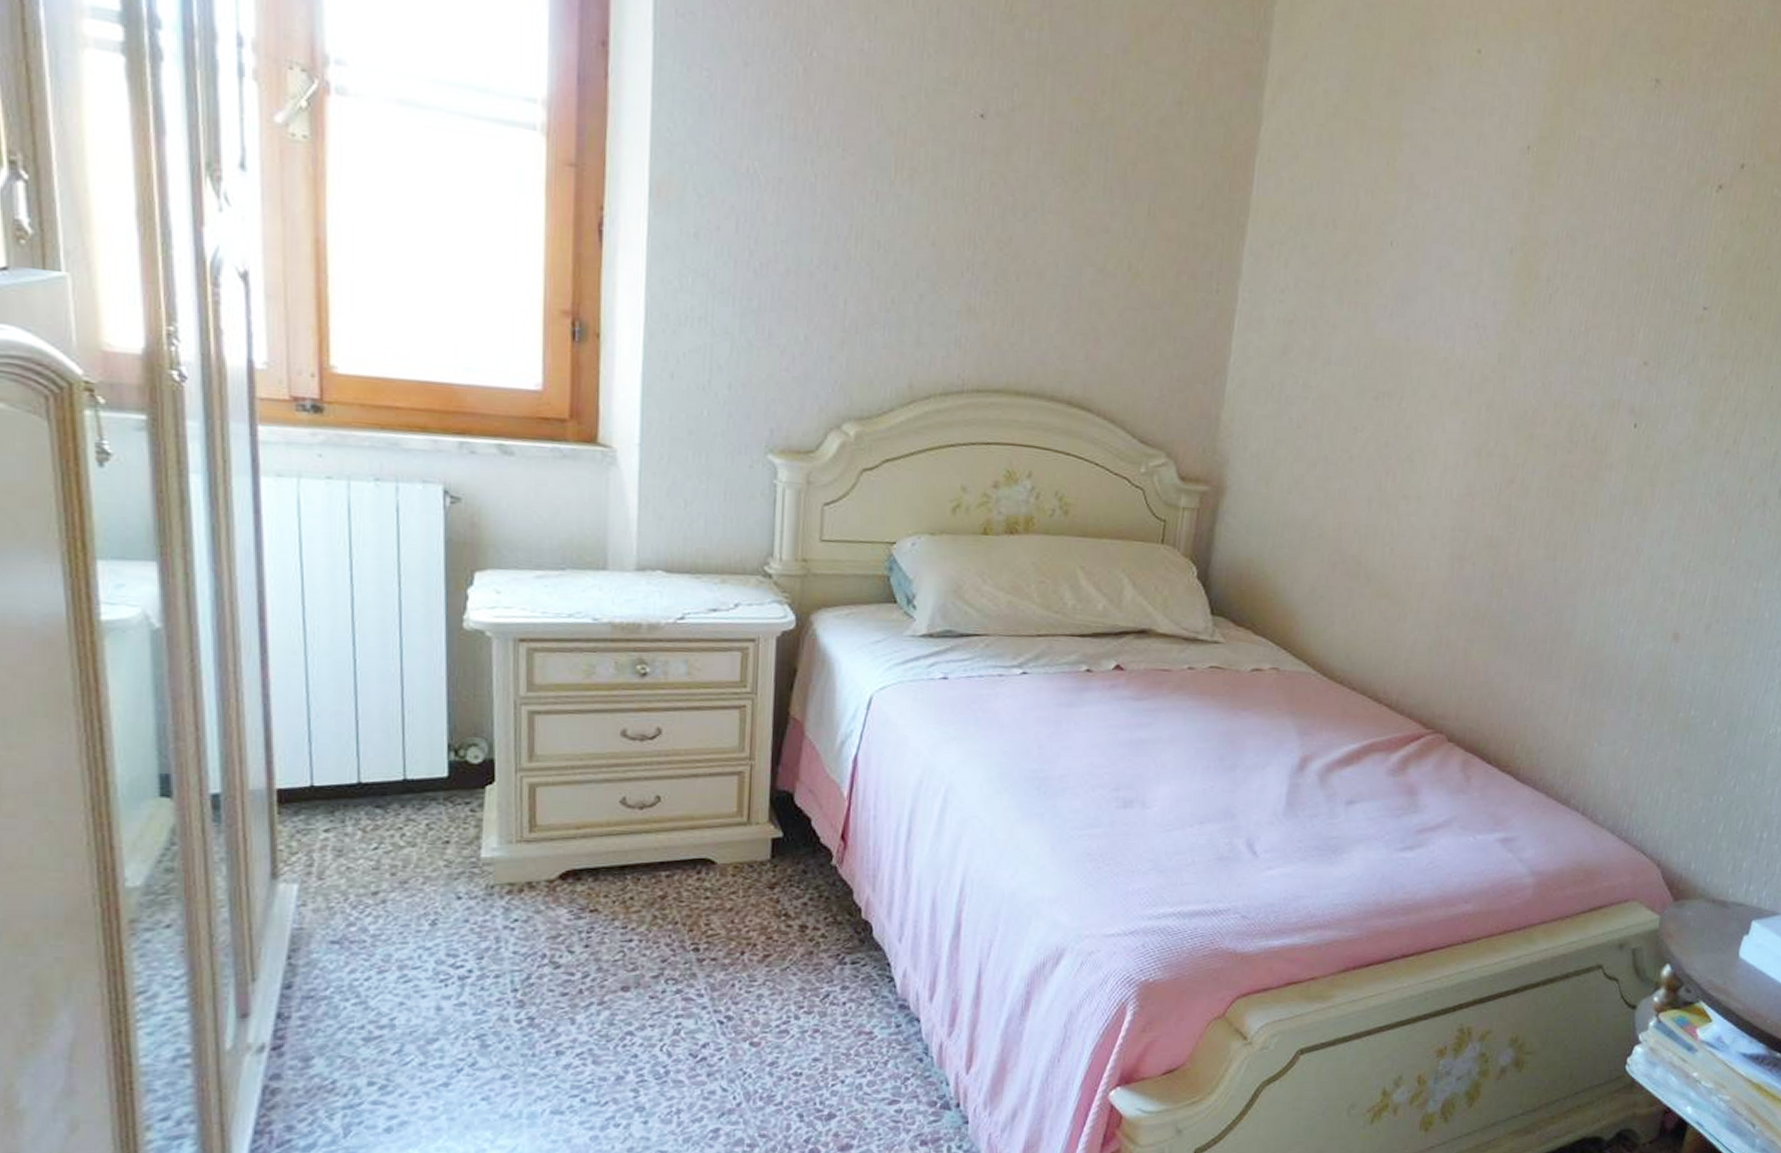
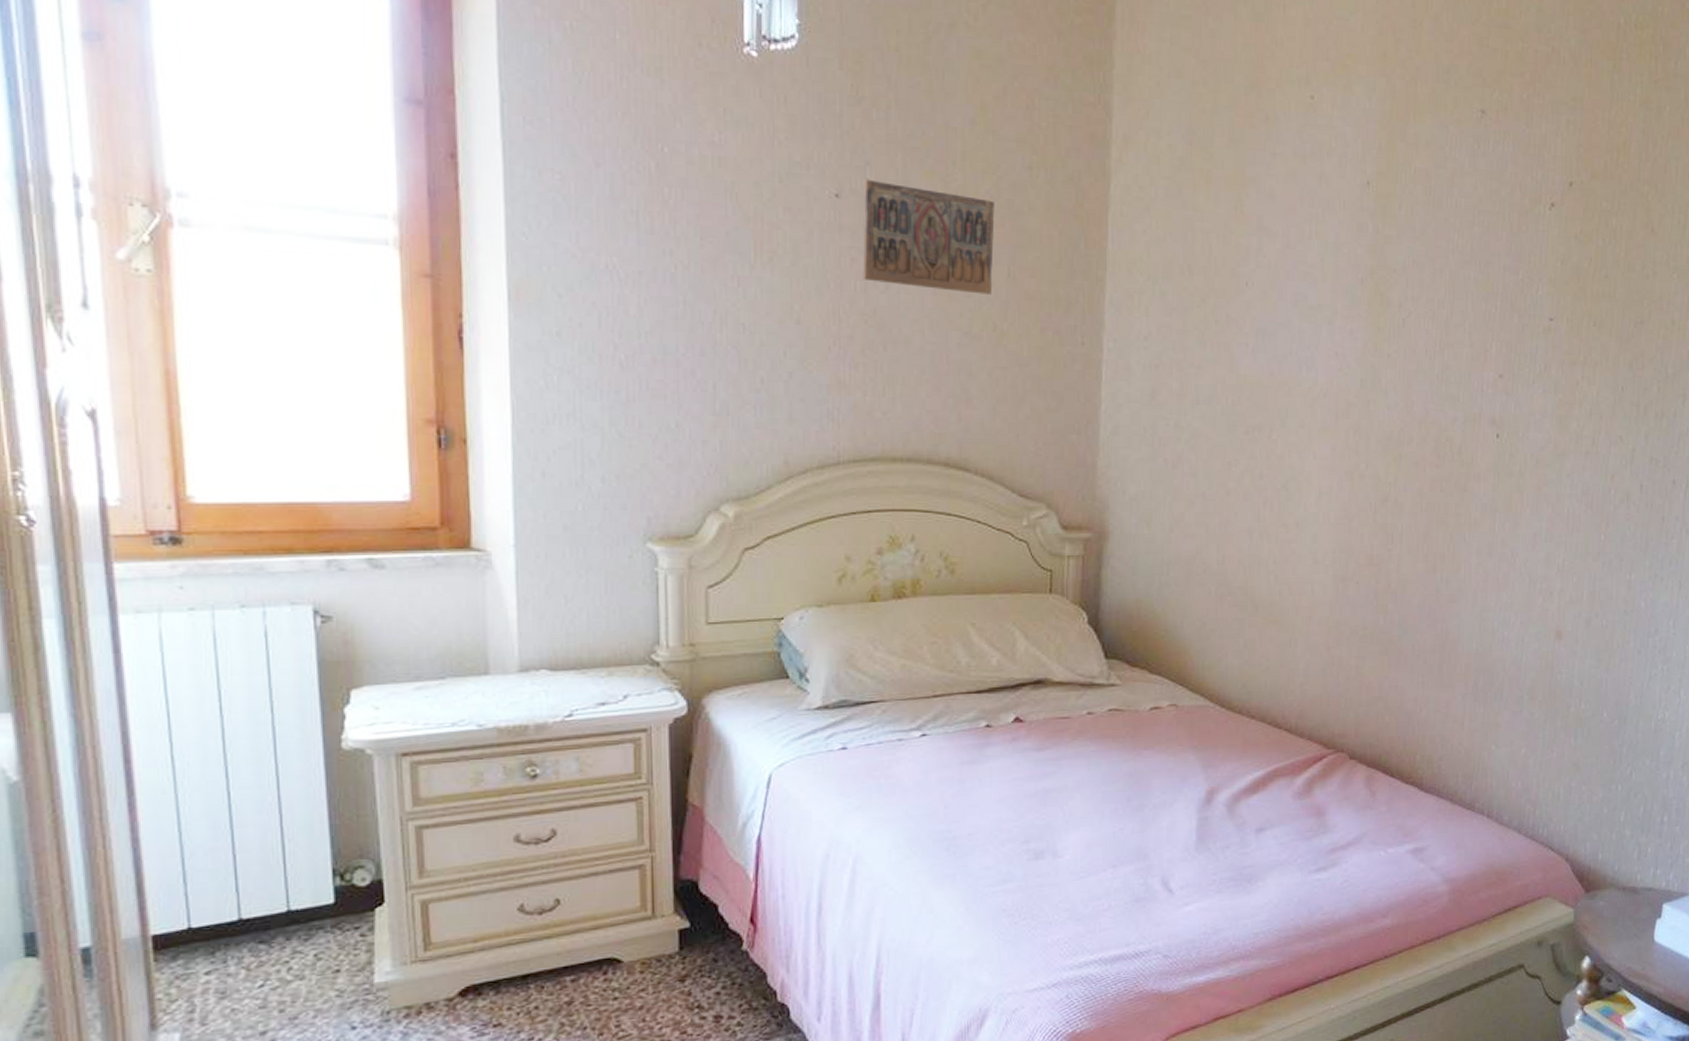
religious icon: none [1001,101,1141,232] -> present [862,179,995,295]

